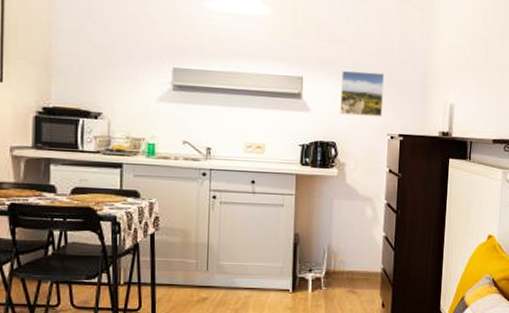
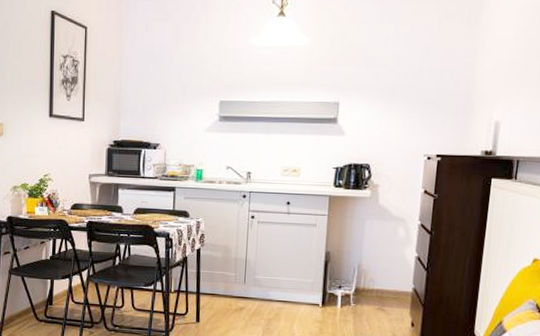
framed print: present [340,70,385,117] -> none [375,93,424,138]

